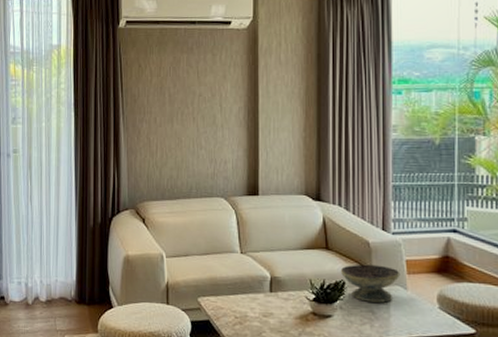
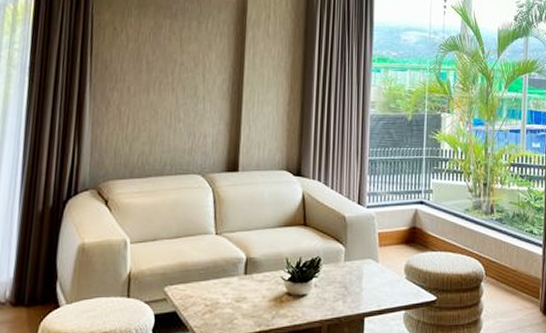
decorative bowl: present [340,264,400,303] -> none [316,239,373,277]

